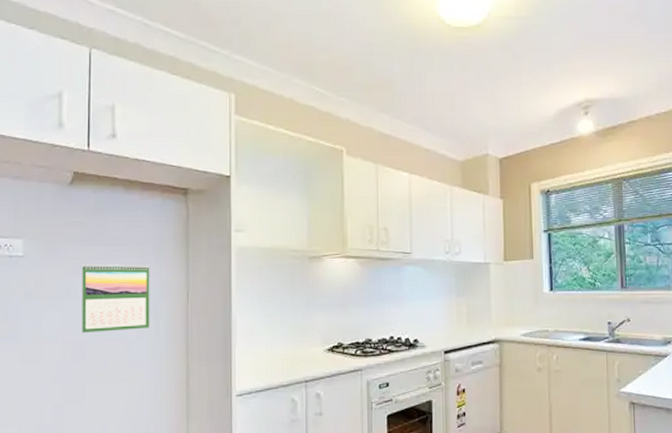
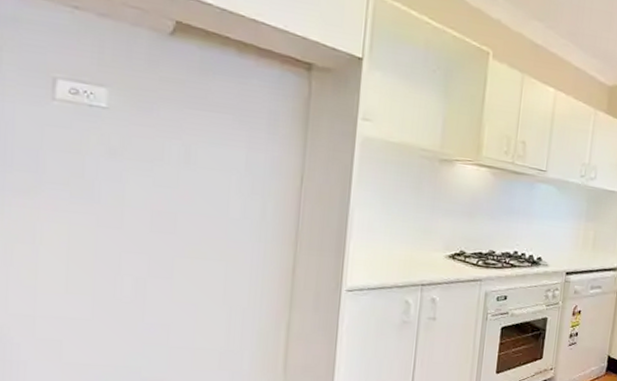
calendar: present [82,264,150,333] -> none [175,129,261,209]

